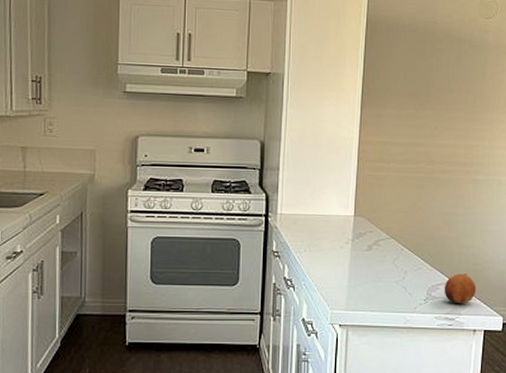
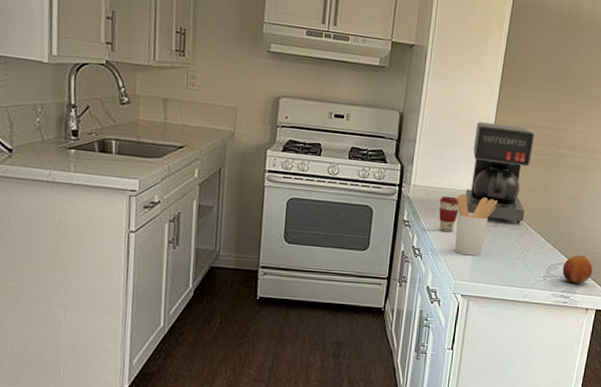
coffee cup: none [308,222,329,260] -> present [439,196,459,233]
utensil holder: none [326,219,369,283] -> present [454,193,498,256]
coffee maker: none [334,144,401,246] -> present [465,122,534,224]

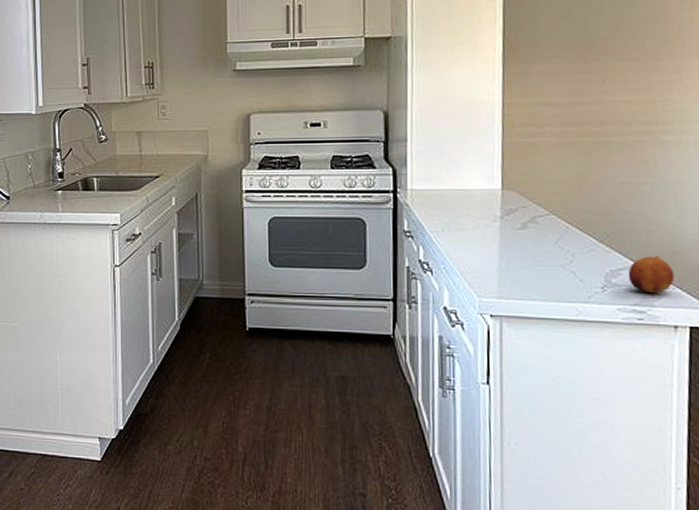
coffee cup: present [439,196,459,233] -> none [446,198,471,241]
utensil holder: present [454,193,498,256] -> none [467,193,522,267]
coffee maker: present [465,122,534,224] -> none [476,107,561,223]

